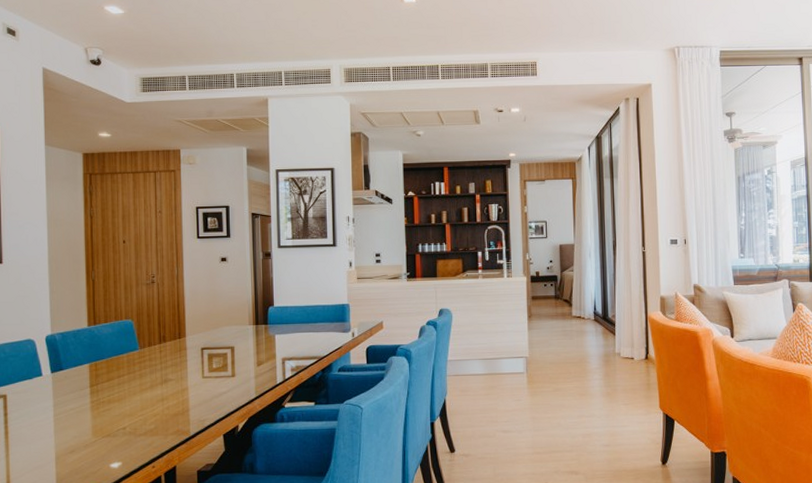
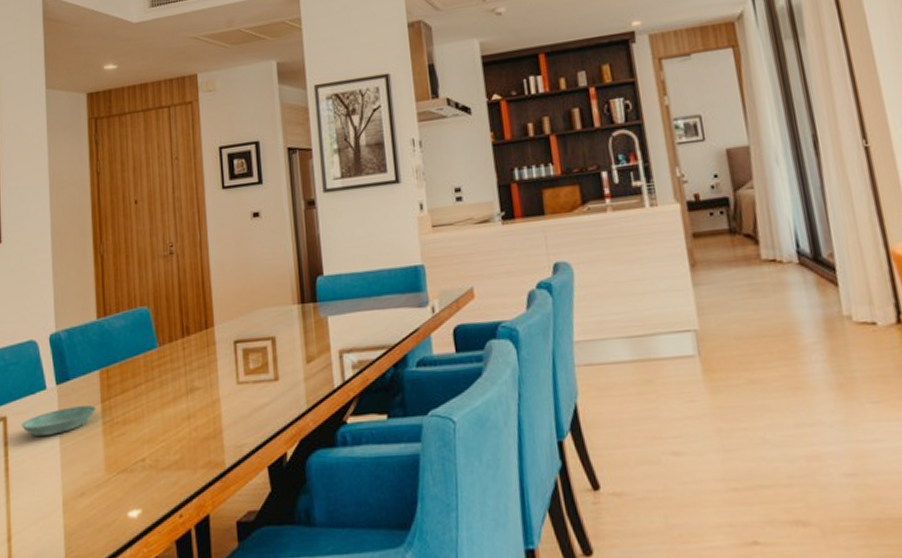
saucer: none [19,389,86,410] -> present [21,405,97,436]

